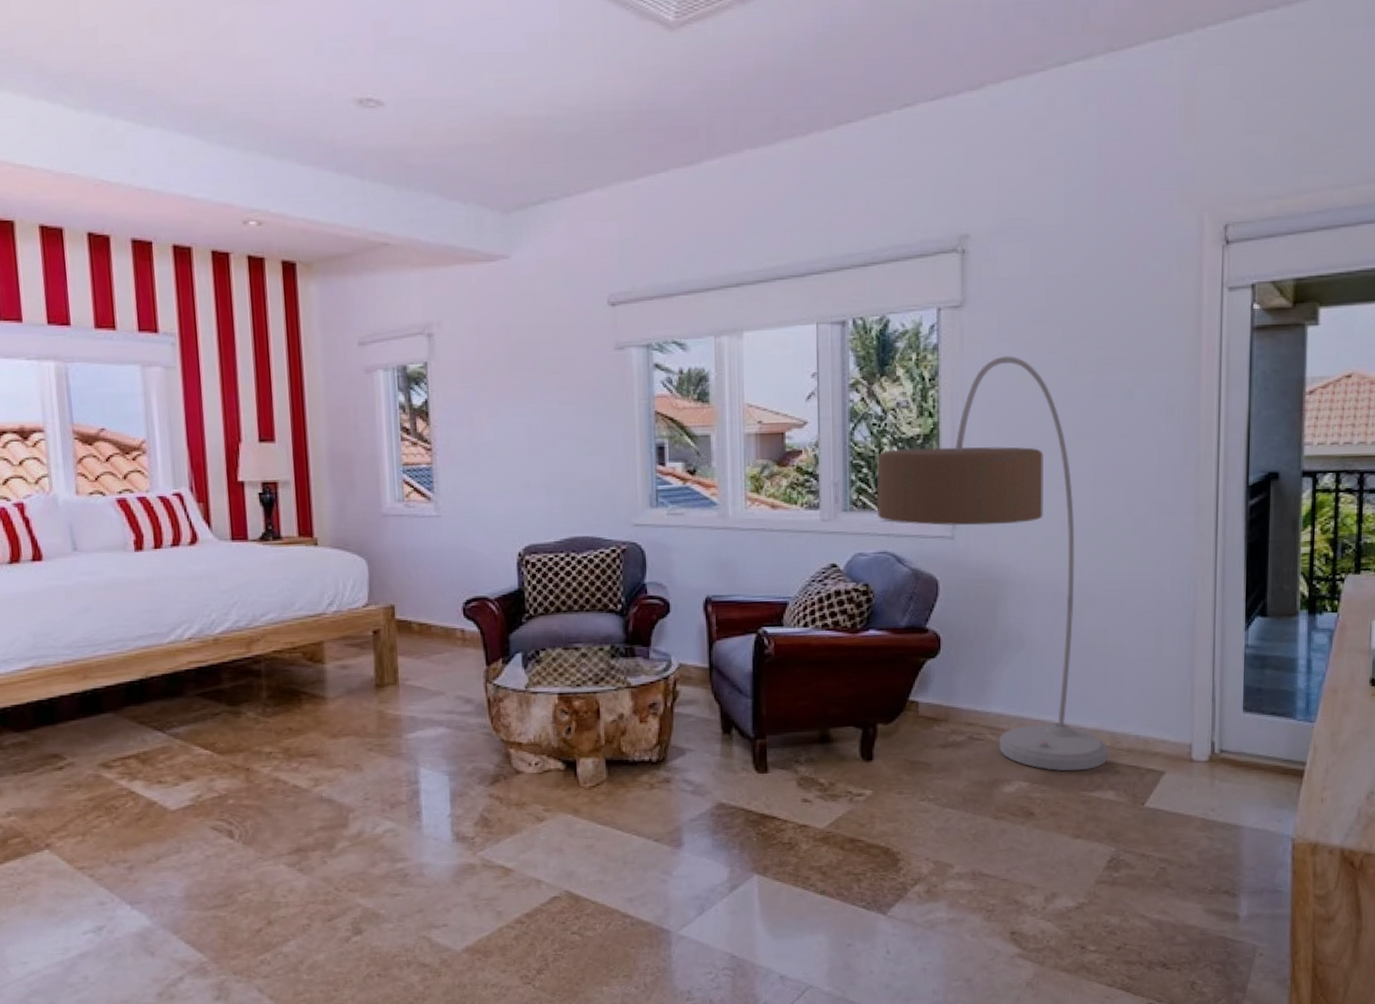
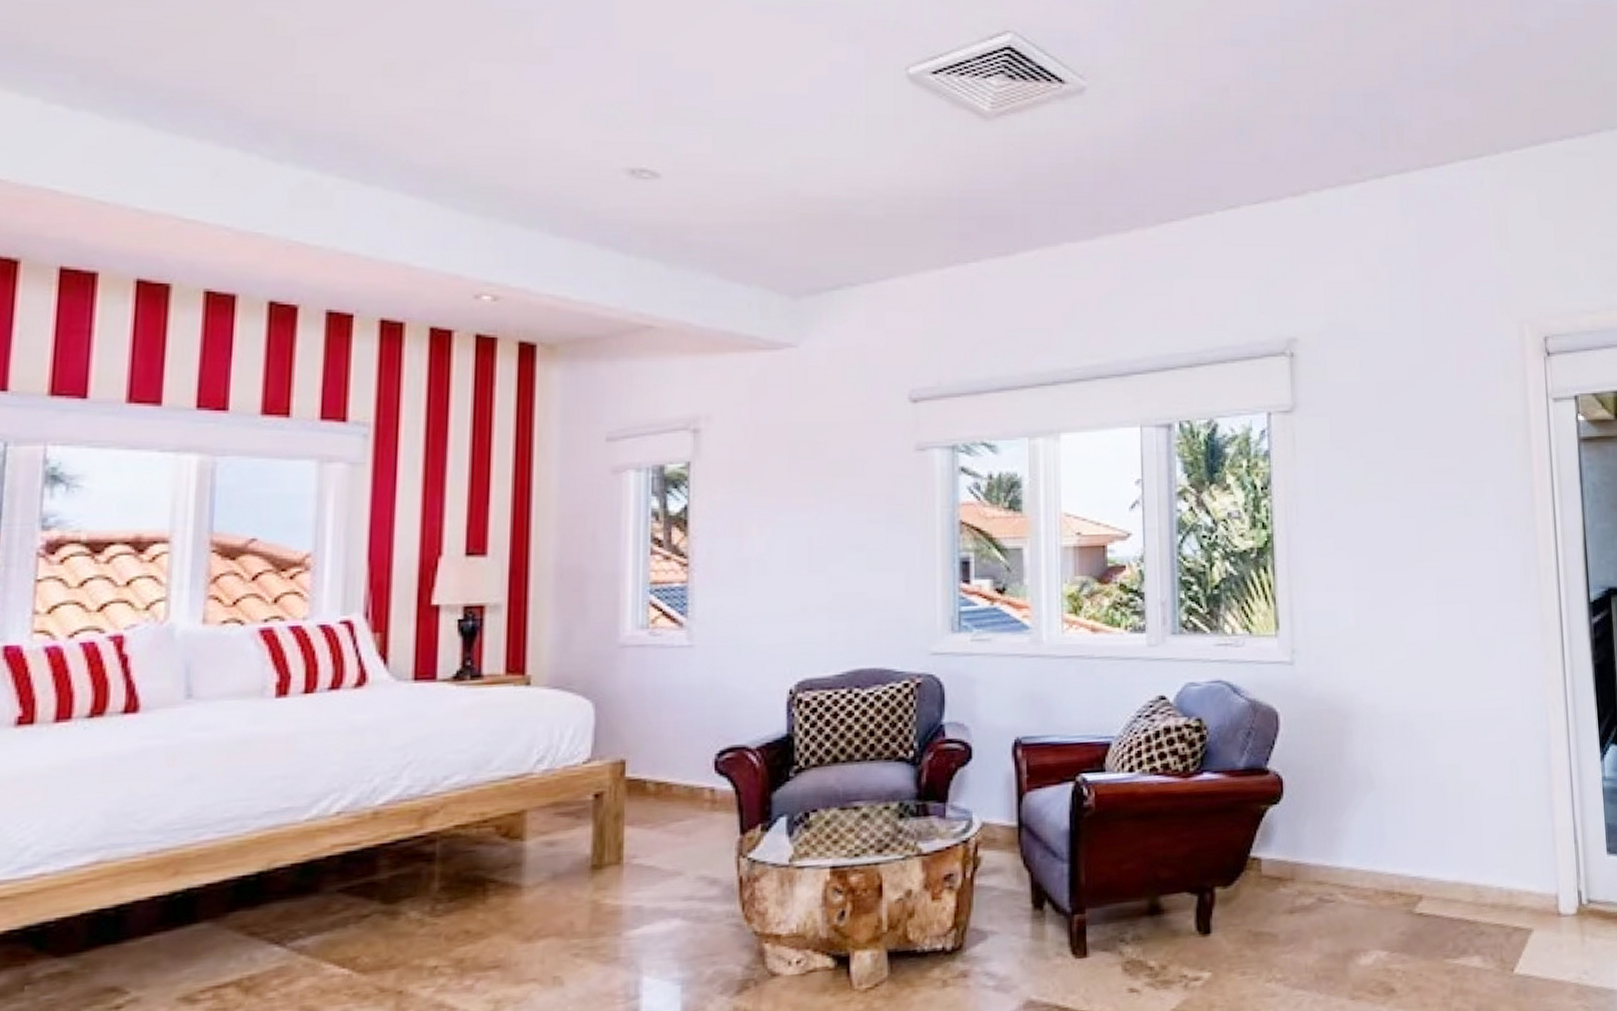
floor lamp: present [876,356,1108,771] -> none [1208,464,1471,935]

